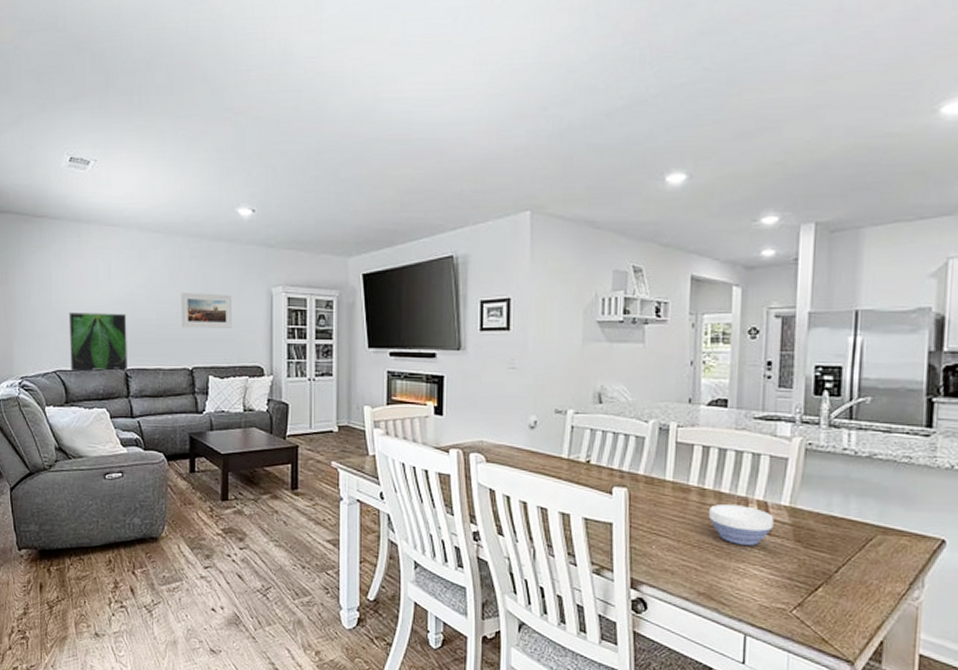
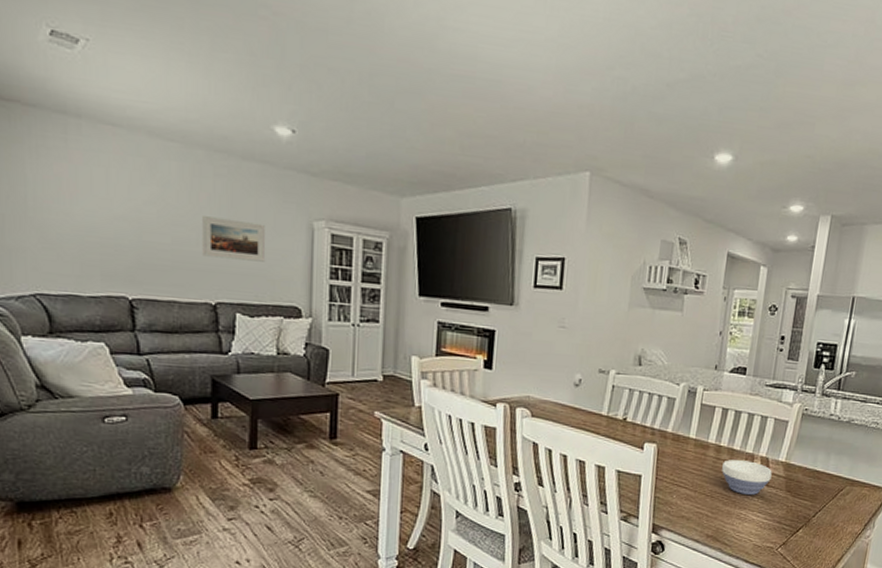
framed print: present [68,312,127,374] -> none [52,225,133,303]

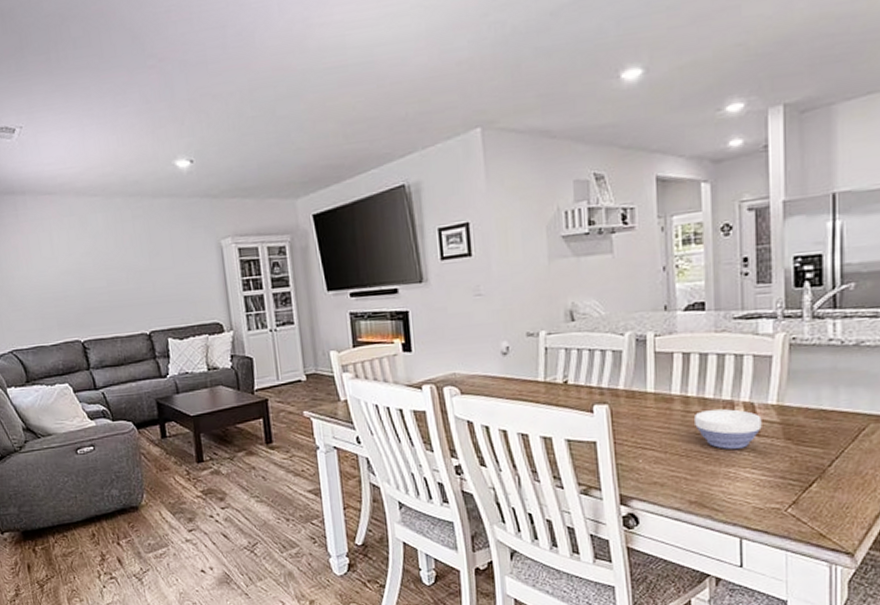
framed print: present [202,216,266,262] -> none [128,252,186,292]

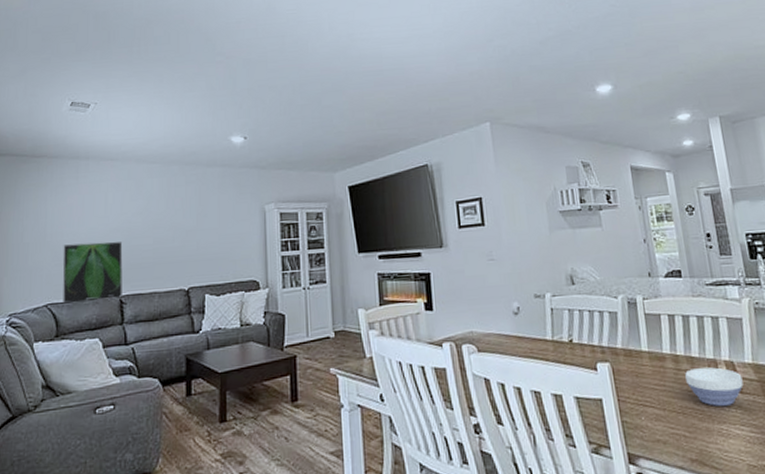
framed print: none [16,284,85,350] -> present [62,241,123,304]

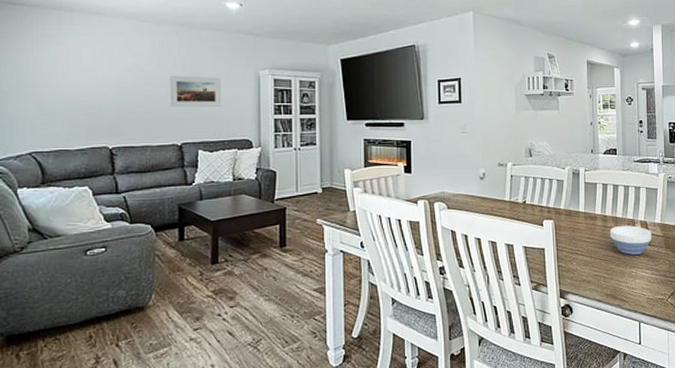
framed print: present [62,241,123,304] -> none [47,95,112,153]
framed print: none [177,214,228,250] -> present [170,76,222,107]

